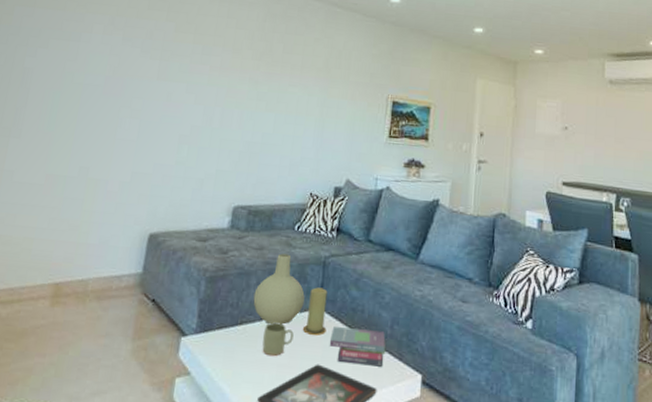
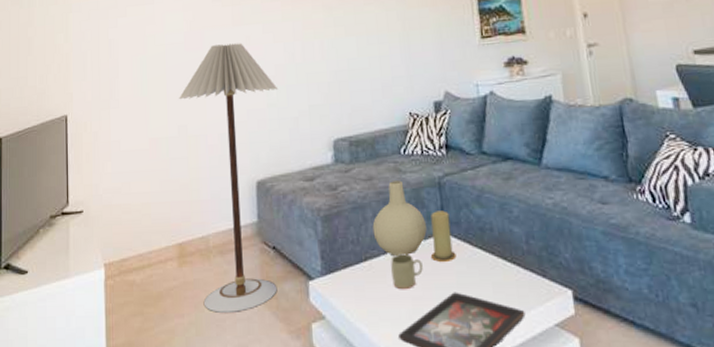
floor lamp: none [68,94,190,359] -> present [179,43,279,313]
books: present [329,327,386,367] -> none [462,248,527,288]

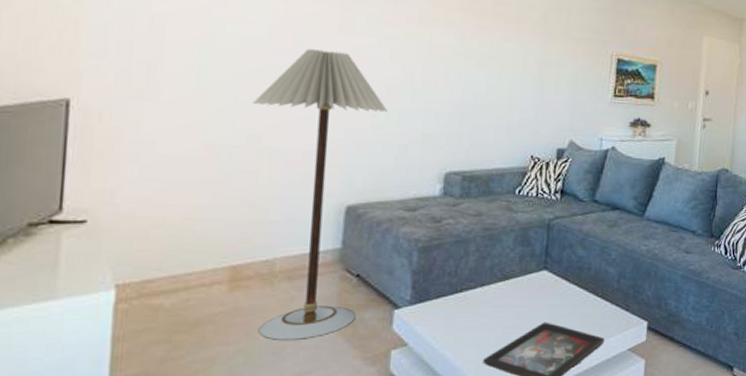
vase: present [372,180,427,256] -> none [473,219,529,288]
mug: present [391,254,423,289] -> none [485,287,519,318]
candle: present [431,210,456,262] -> none [529,249,553,295]

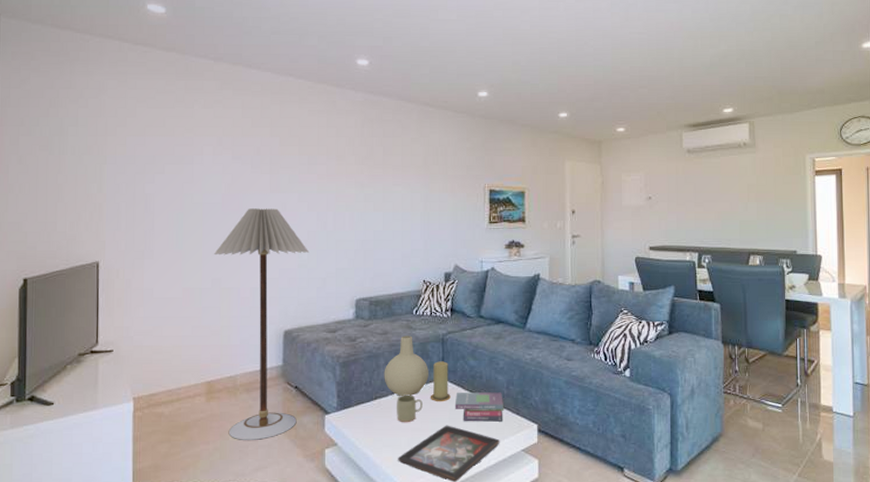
vase: none [473,219,529,288] -> present [384,336,429,396]
mug: none [485,287,519,318] -> present [397,395,423,422]
candle: none [529,249,553,295] -> present [431,361,451,401]
books: none [556,286,613,319] -> present [454,392,505,422]

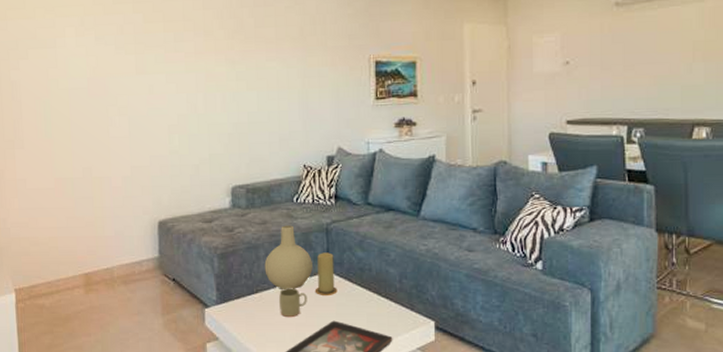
floor lamp: present [214,208,310,440] -> none [83,91,181,333]
books: present [454,392,505,422] -> none [342,286,397,318]

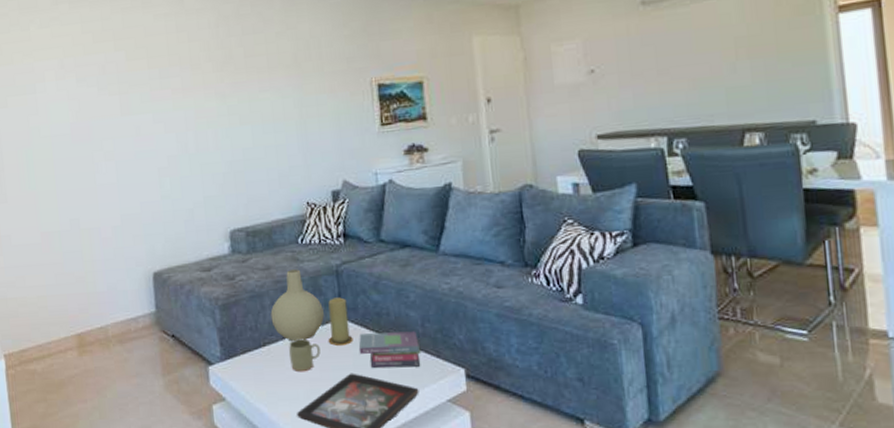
books: none [342,286,397,318] -> present [358,331,421,368]

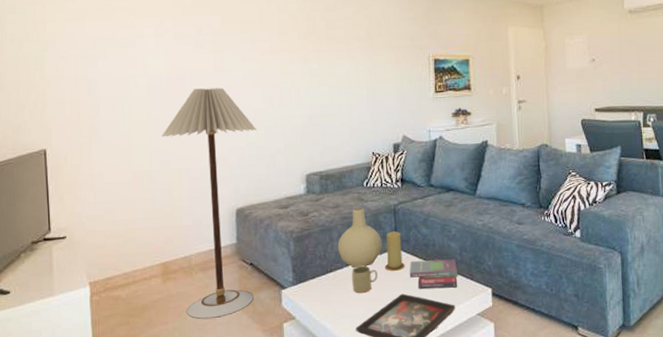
floor lamp: none [69,133,178,397] -> present [162,87,257,319]

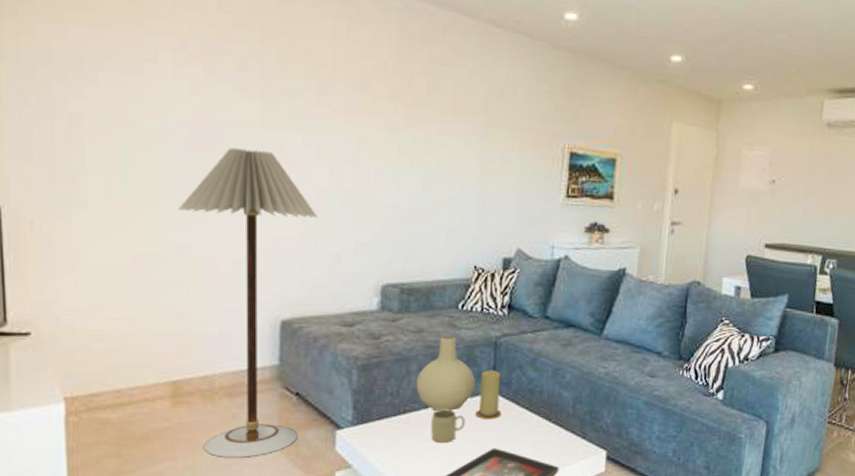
books: present [409,259,459,289] -> none [505,410,568,446]

